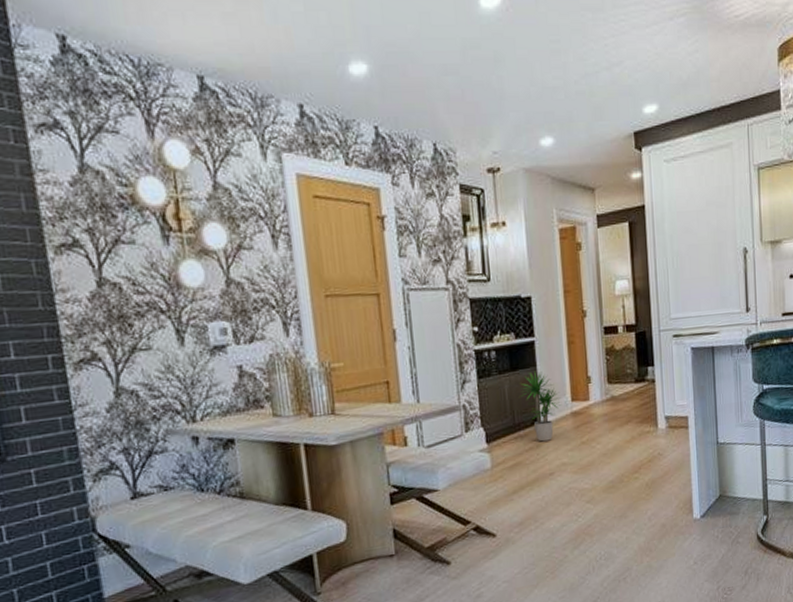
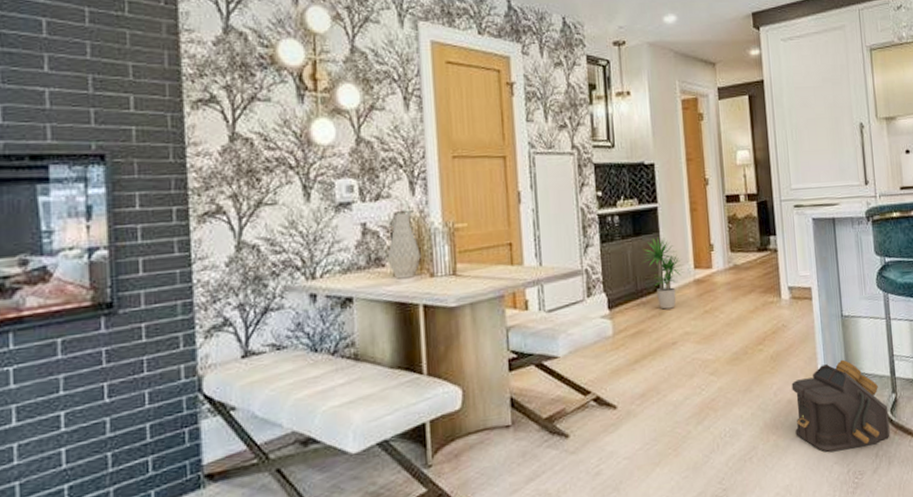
vase: none [265,354,299,420] -> present [387,213,421,279]
backpack: none [666,484,760,571] -> present [791,359,890,452]

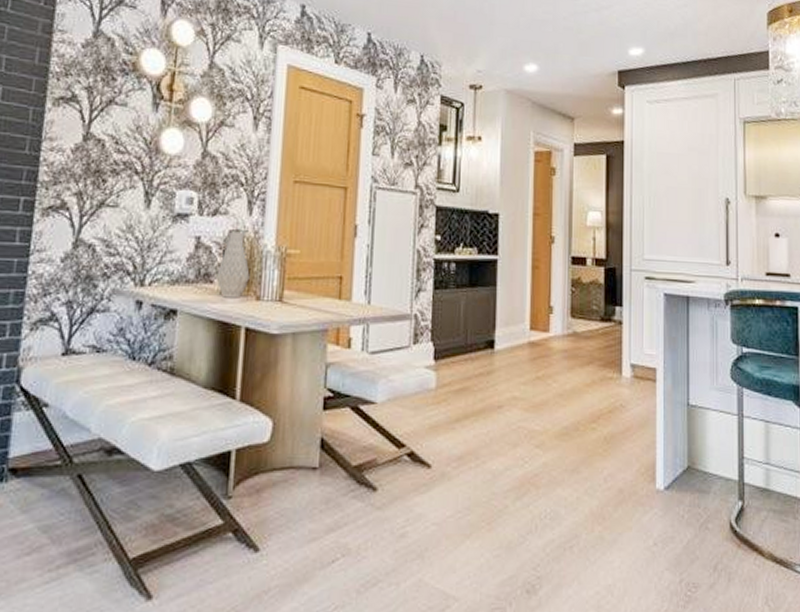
potted plant: present [641,237,684,310] -> none [474,290,519,369]
backpack: present [791,359,890,452] -> none [624,453,733,556]

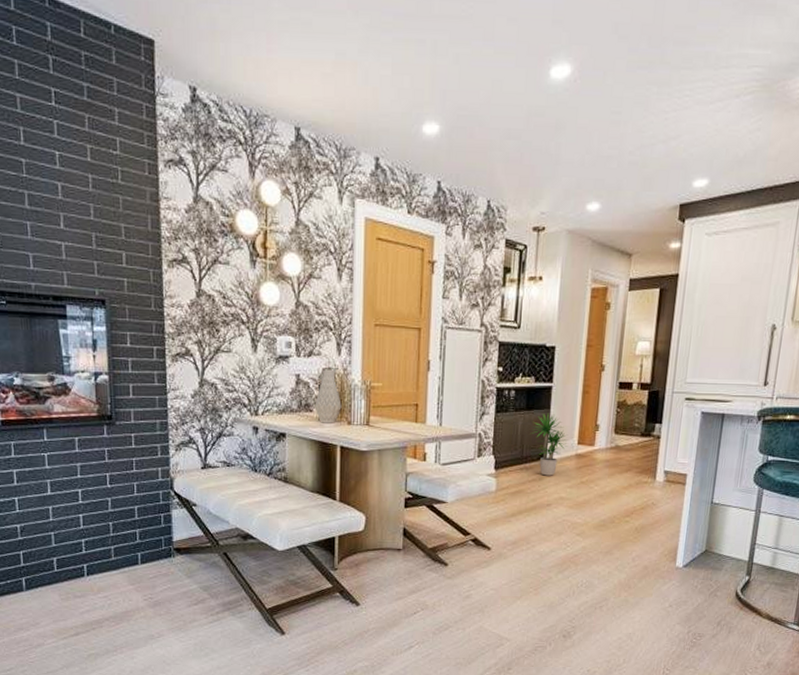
potted plant: none [474,290,519,369] -> present [530,413,568,476]

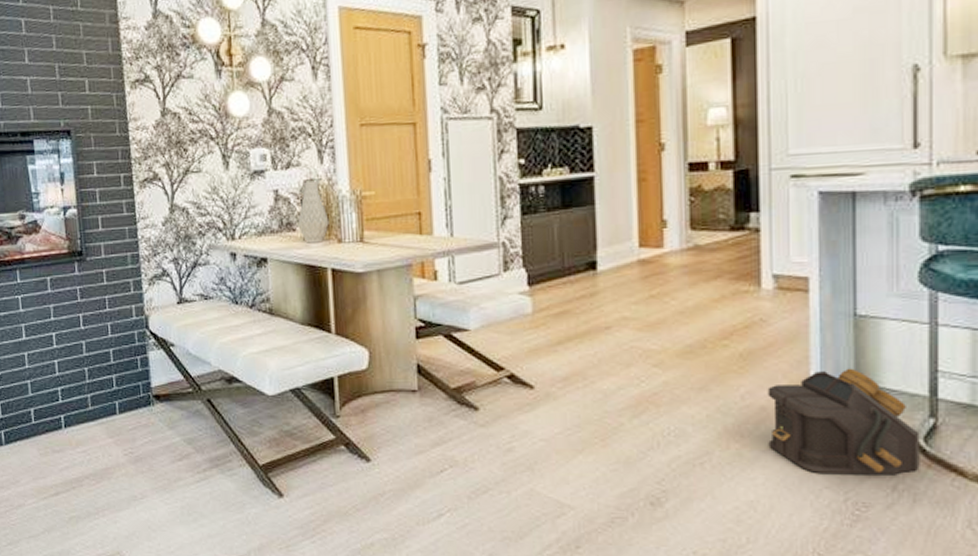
potted plant: present [530,413,568,476] -> none [570,210,625,290]
backpack: none [646,540,739,615] -> present [767,368,920,475]

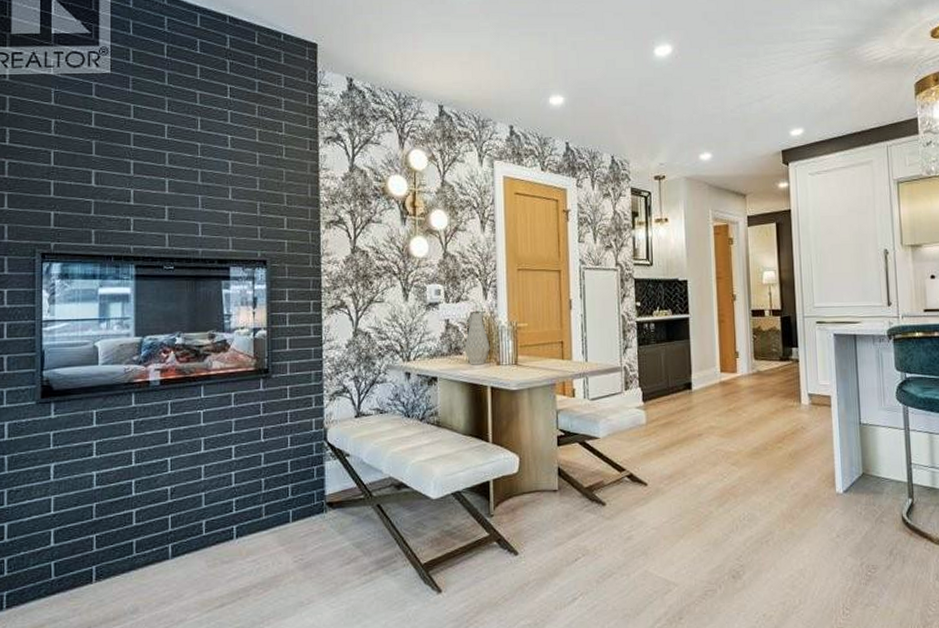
backpack: present [767,368,920,475] -> none [808,463,905,545]

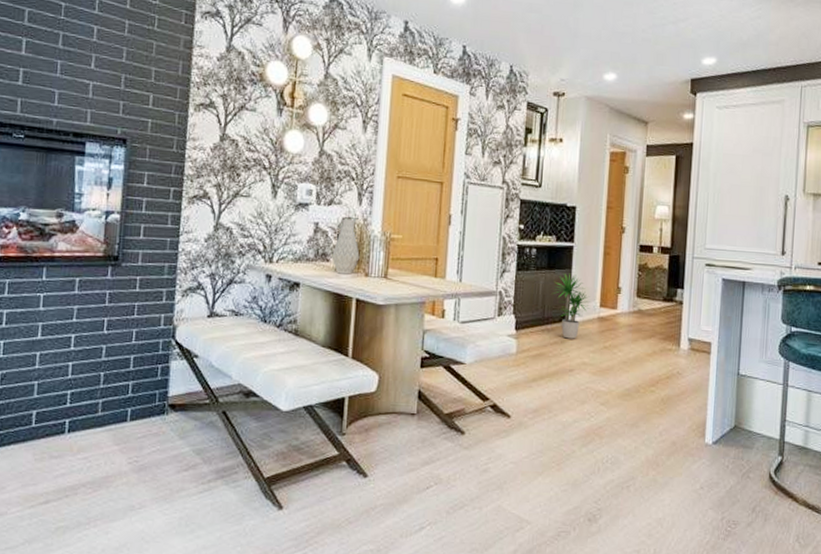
potted plant: none [673,343,711,405] -> present [551,273,590,339]

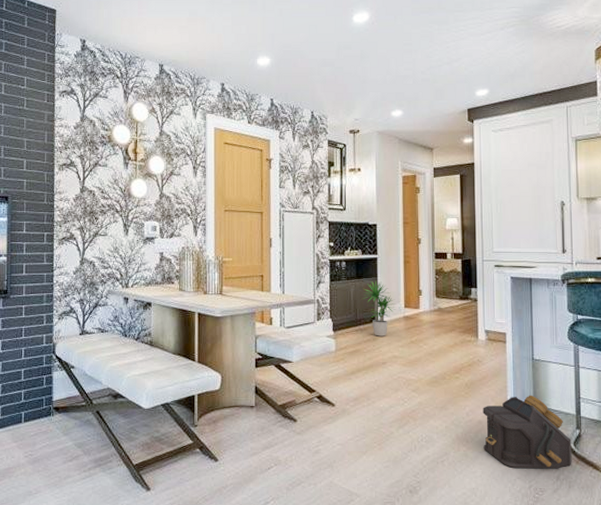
vase: present [332,218,360,275] -> none [176,248,199,293]
backpack: none [675,414,772,500] -> present [482,395,572,469]

